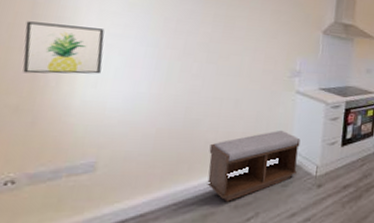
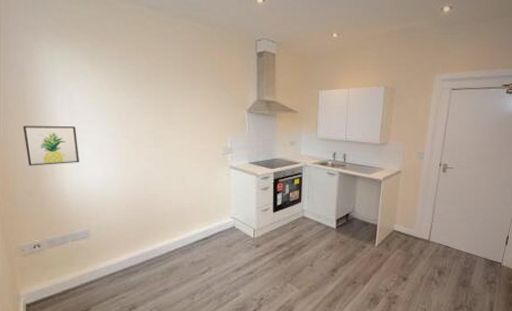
bench: present [207,130,301,202] -> none [167,200,238,259]

